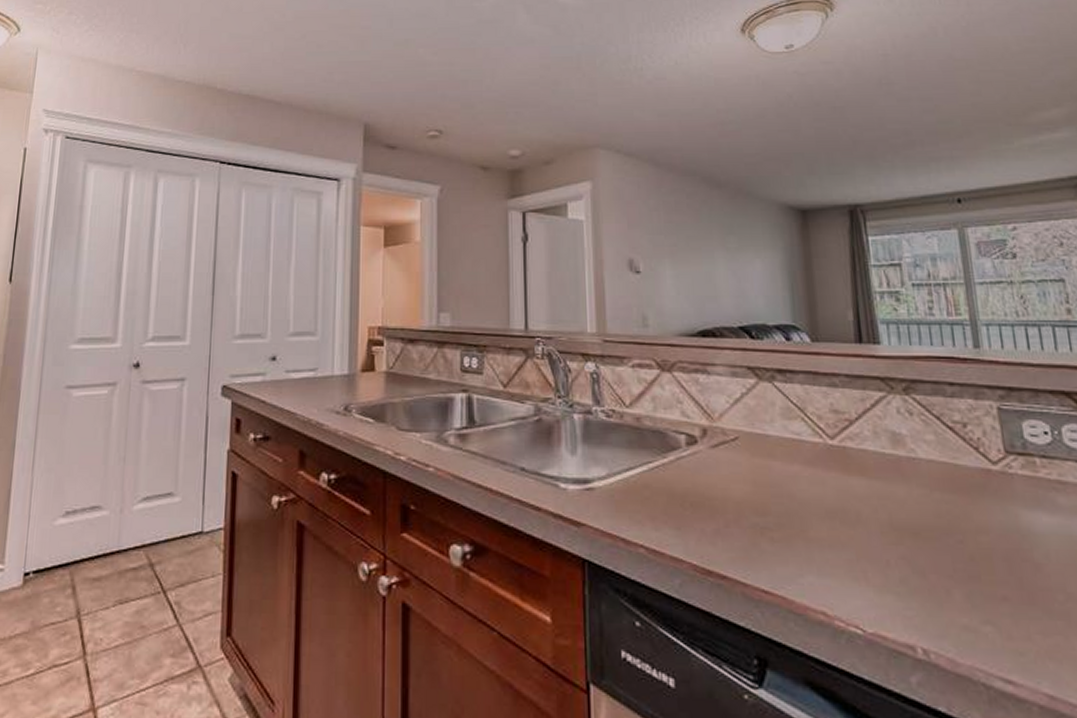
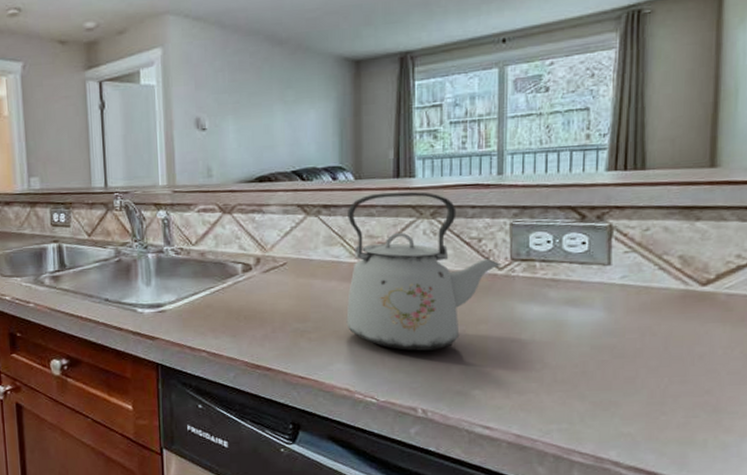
kettle: none [806,360,995,566] -> present [346,191,502,351]

